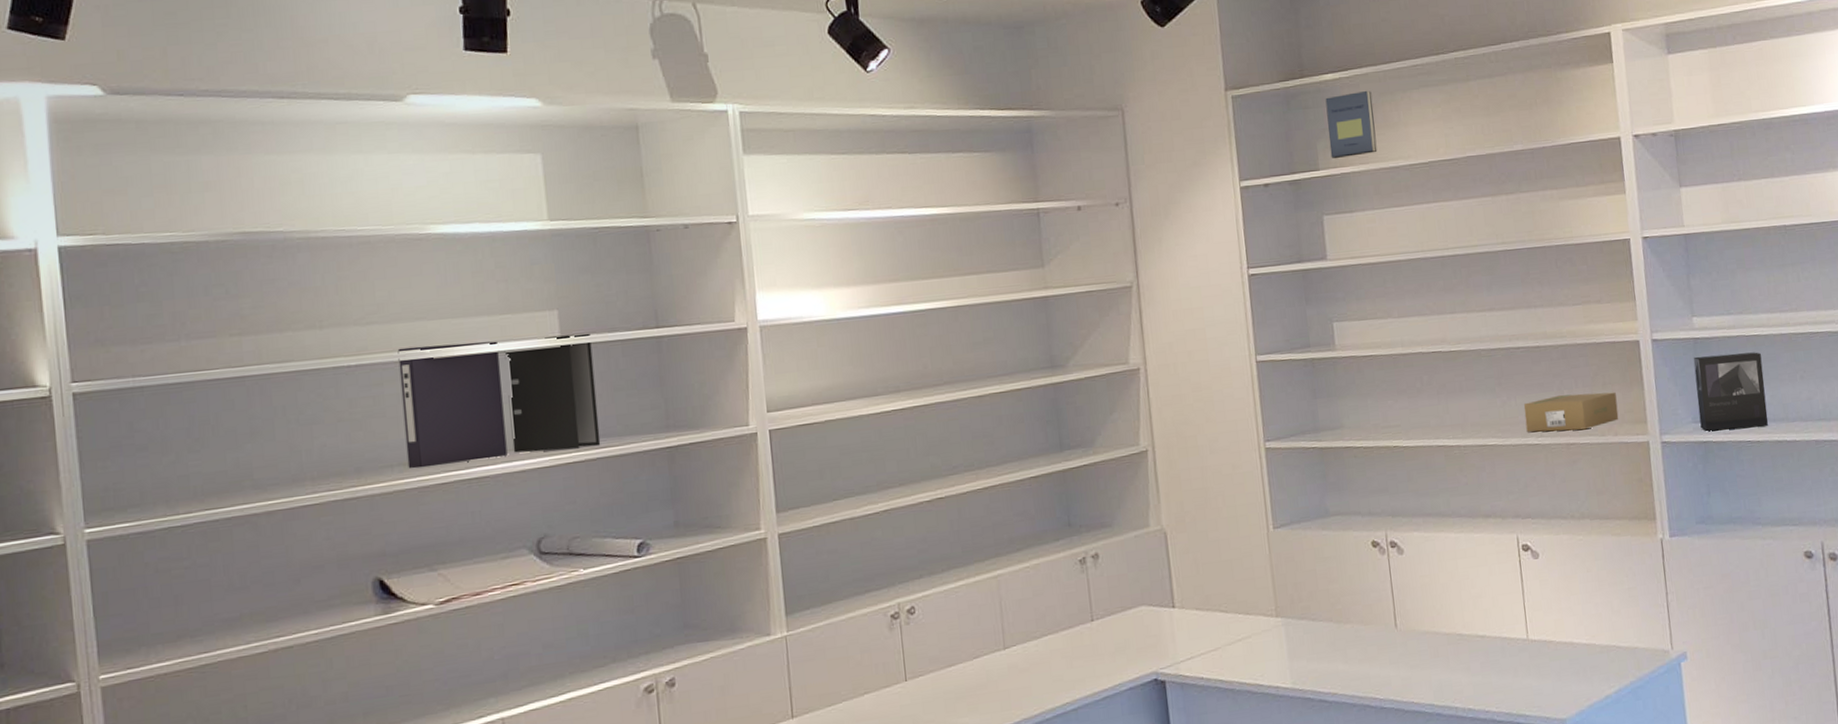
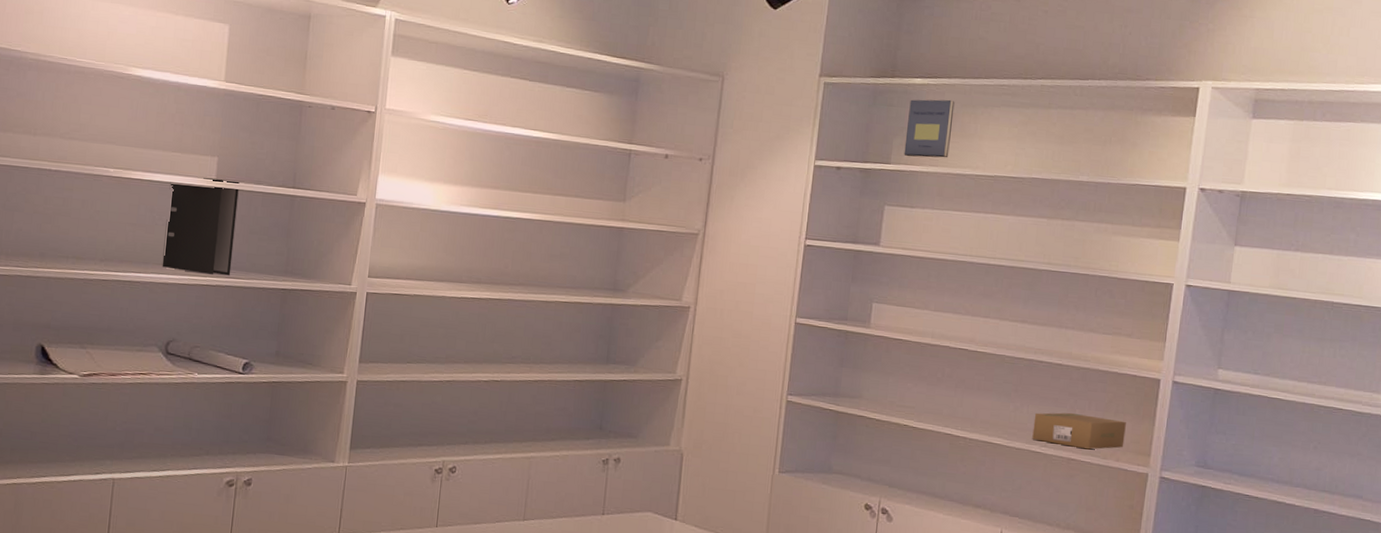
binder: present [397,341,508,469] -> none [79,163,166,269]
product box: present [1693,352,1769,432] -> none [1202,406,1279,486]

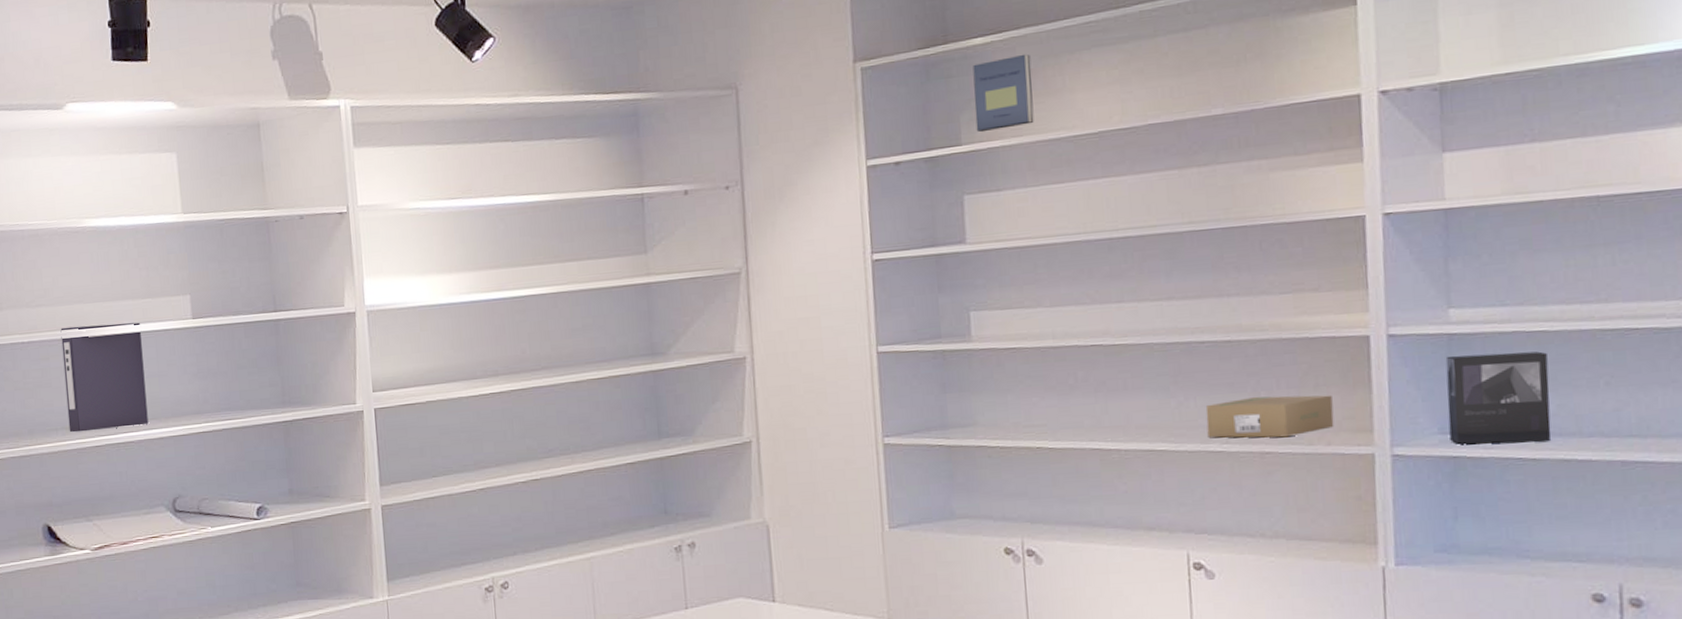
binder: none [79,163,166,269] -> present [60,322,149,433]
binder: present [162,178,240,276] -> none [145,316,226,422]
product box: none [1202,406,1279,486] -> present [1445,351,1552,445]

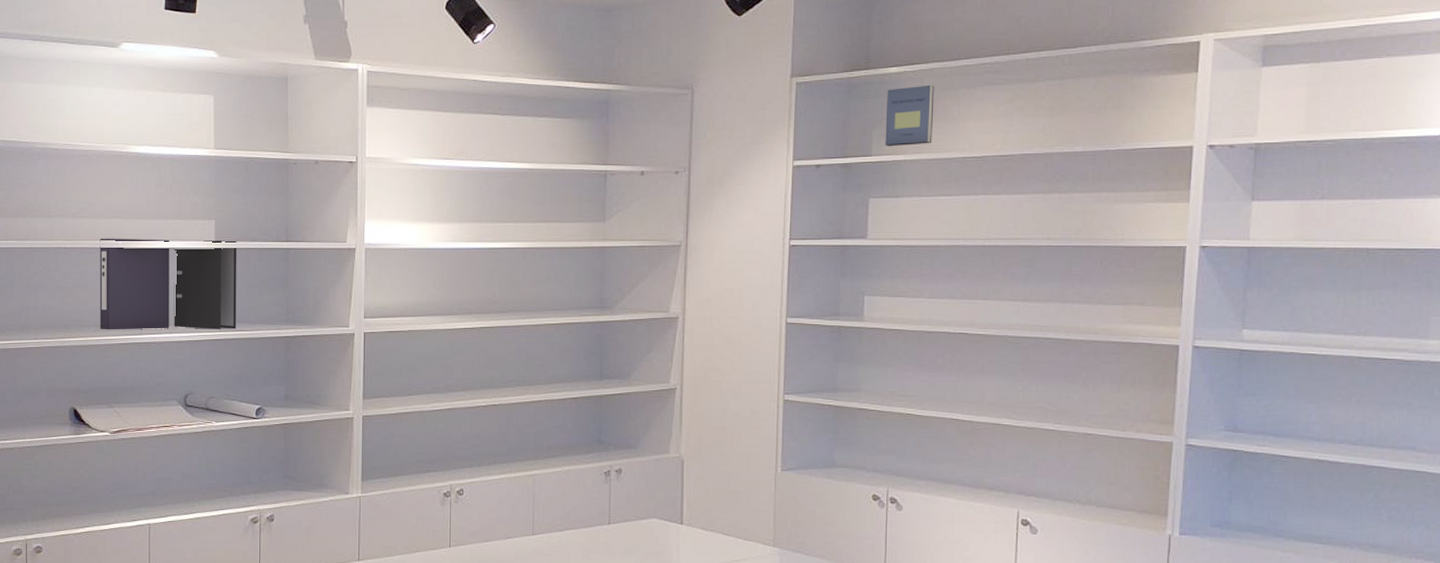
binder: none [145,316,226,422] -> present [174,240,237,329]
box: present [1205,395,1334,438] -> none [1043,387,1145,423]
product box: present [1445,351,1552,445] -> none [1232,367,1314,445]

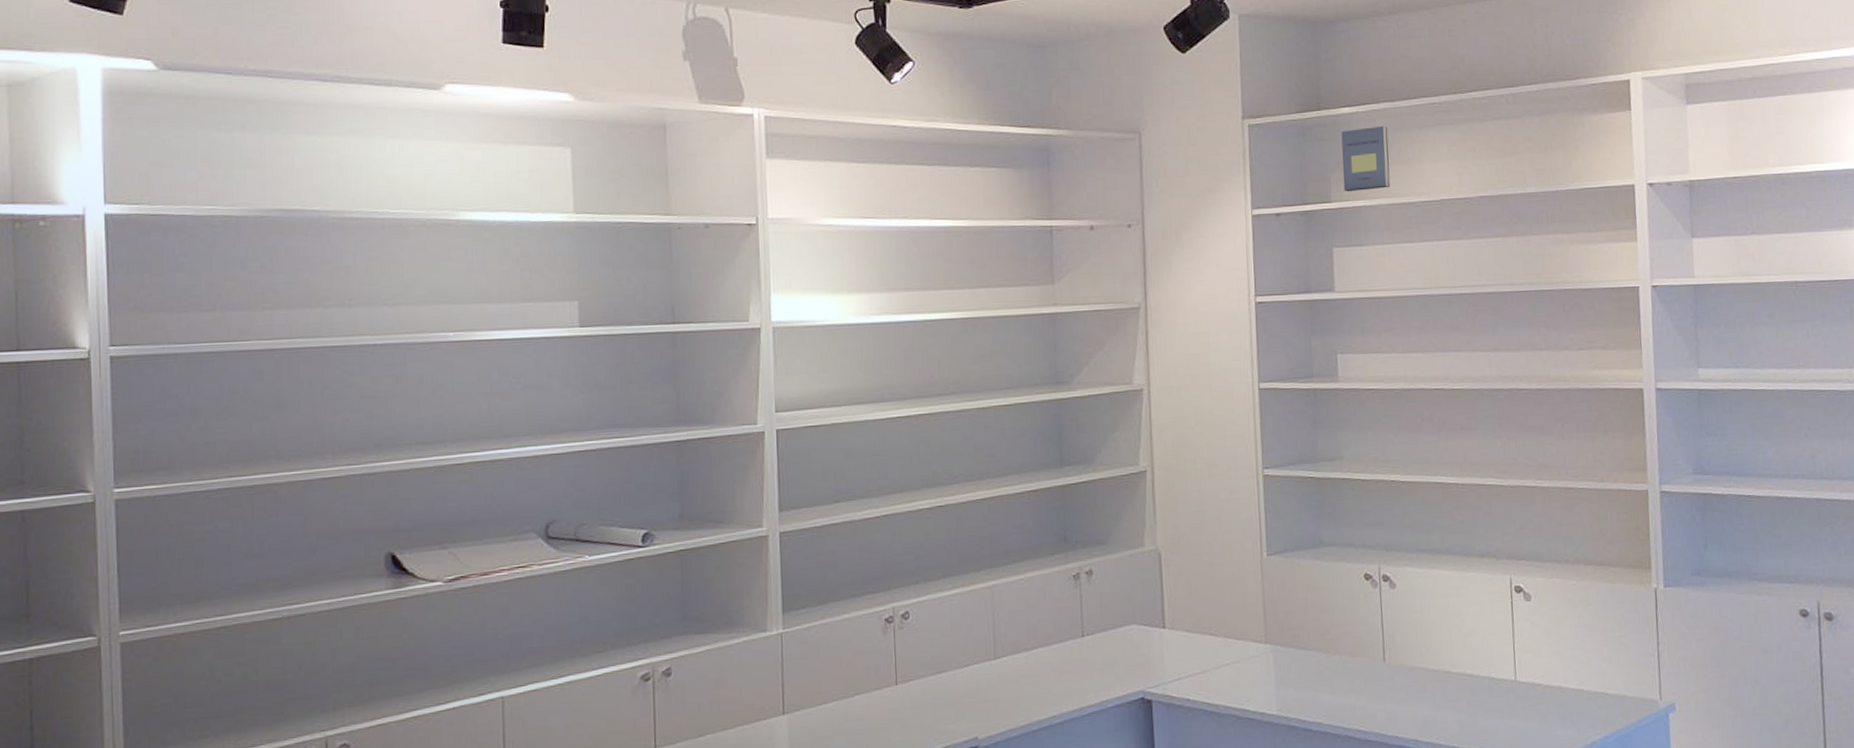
binder: present [99,238,169,330] -> none [422,328,522,448]
binder: present [174,240,237,329] -> none [524,325,612,439]

